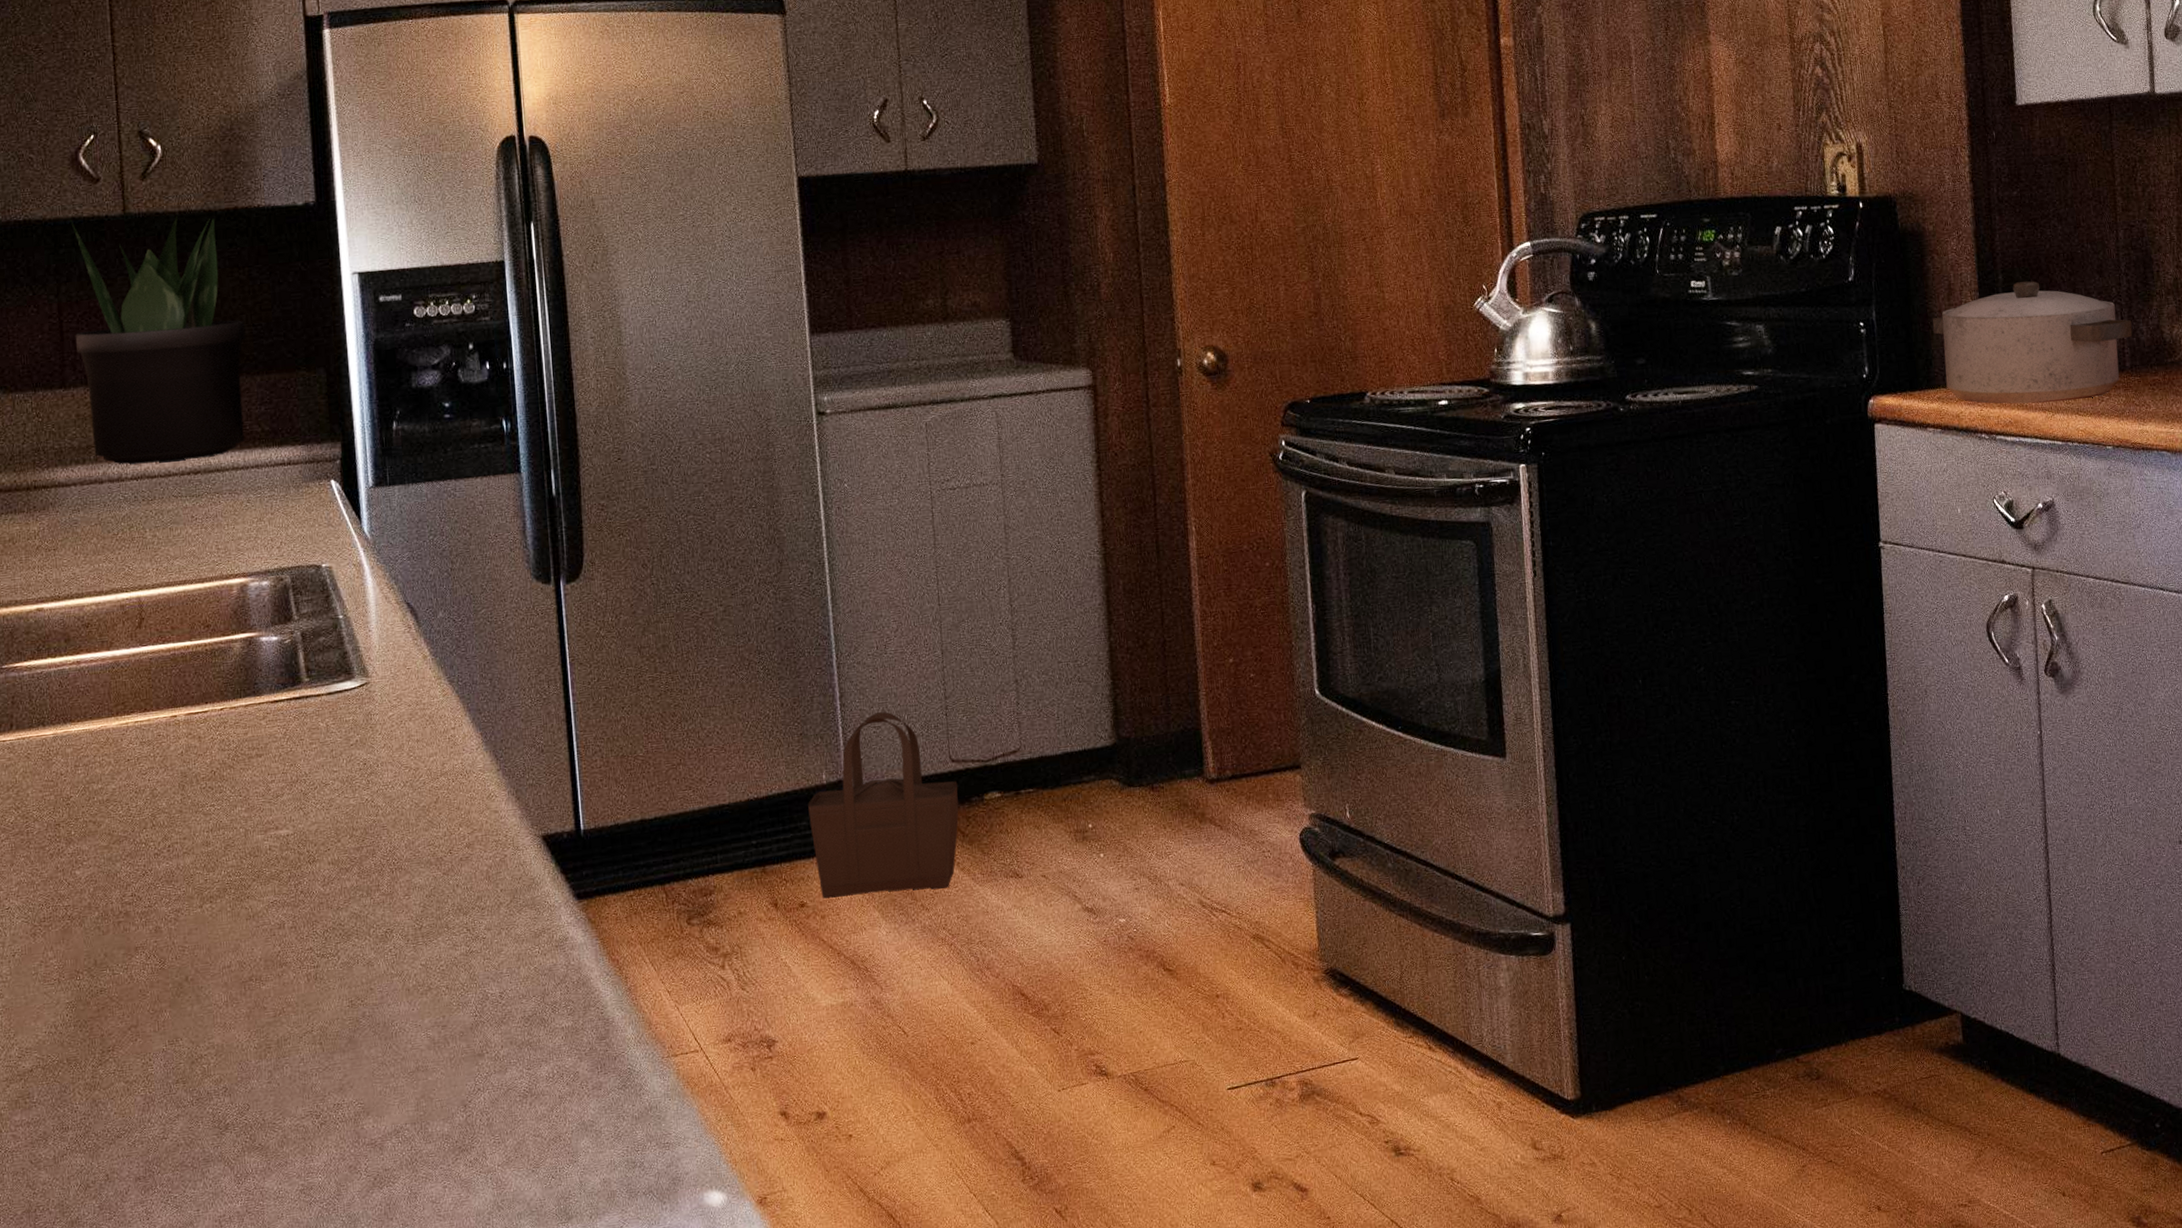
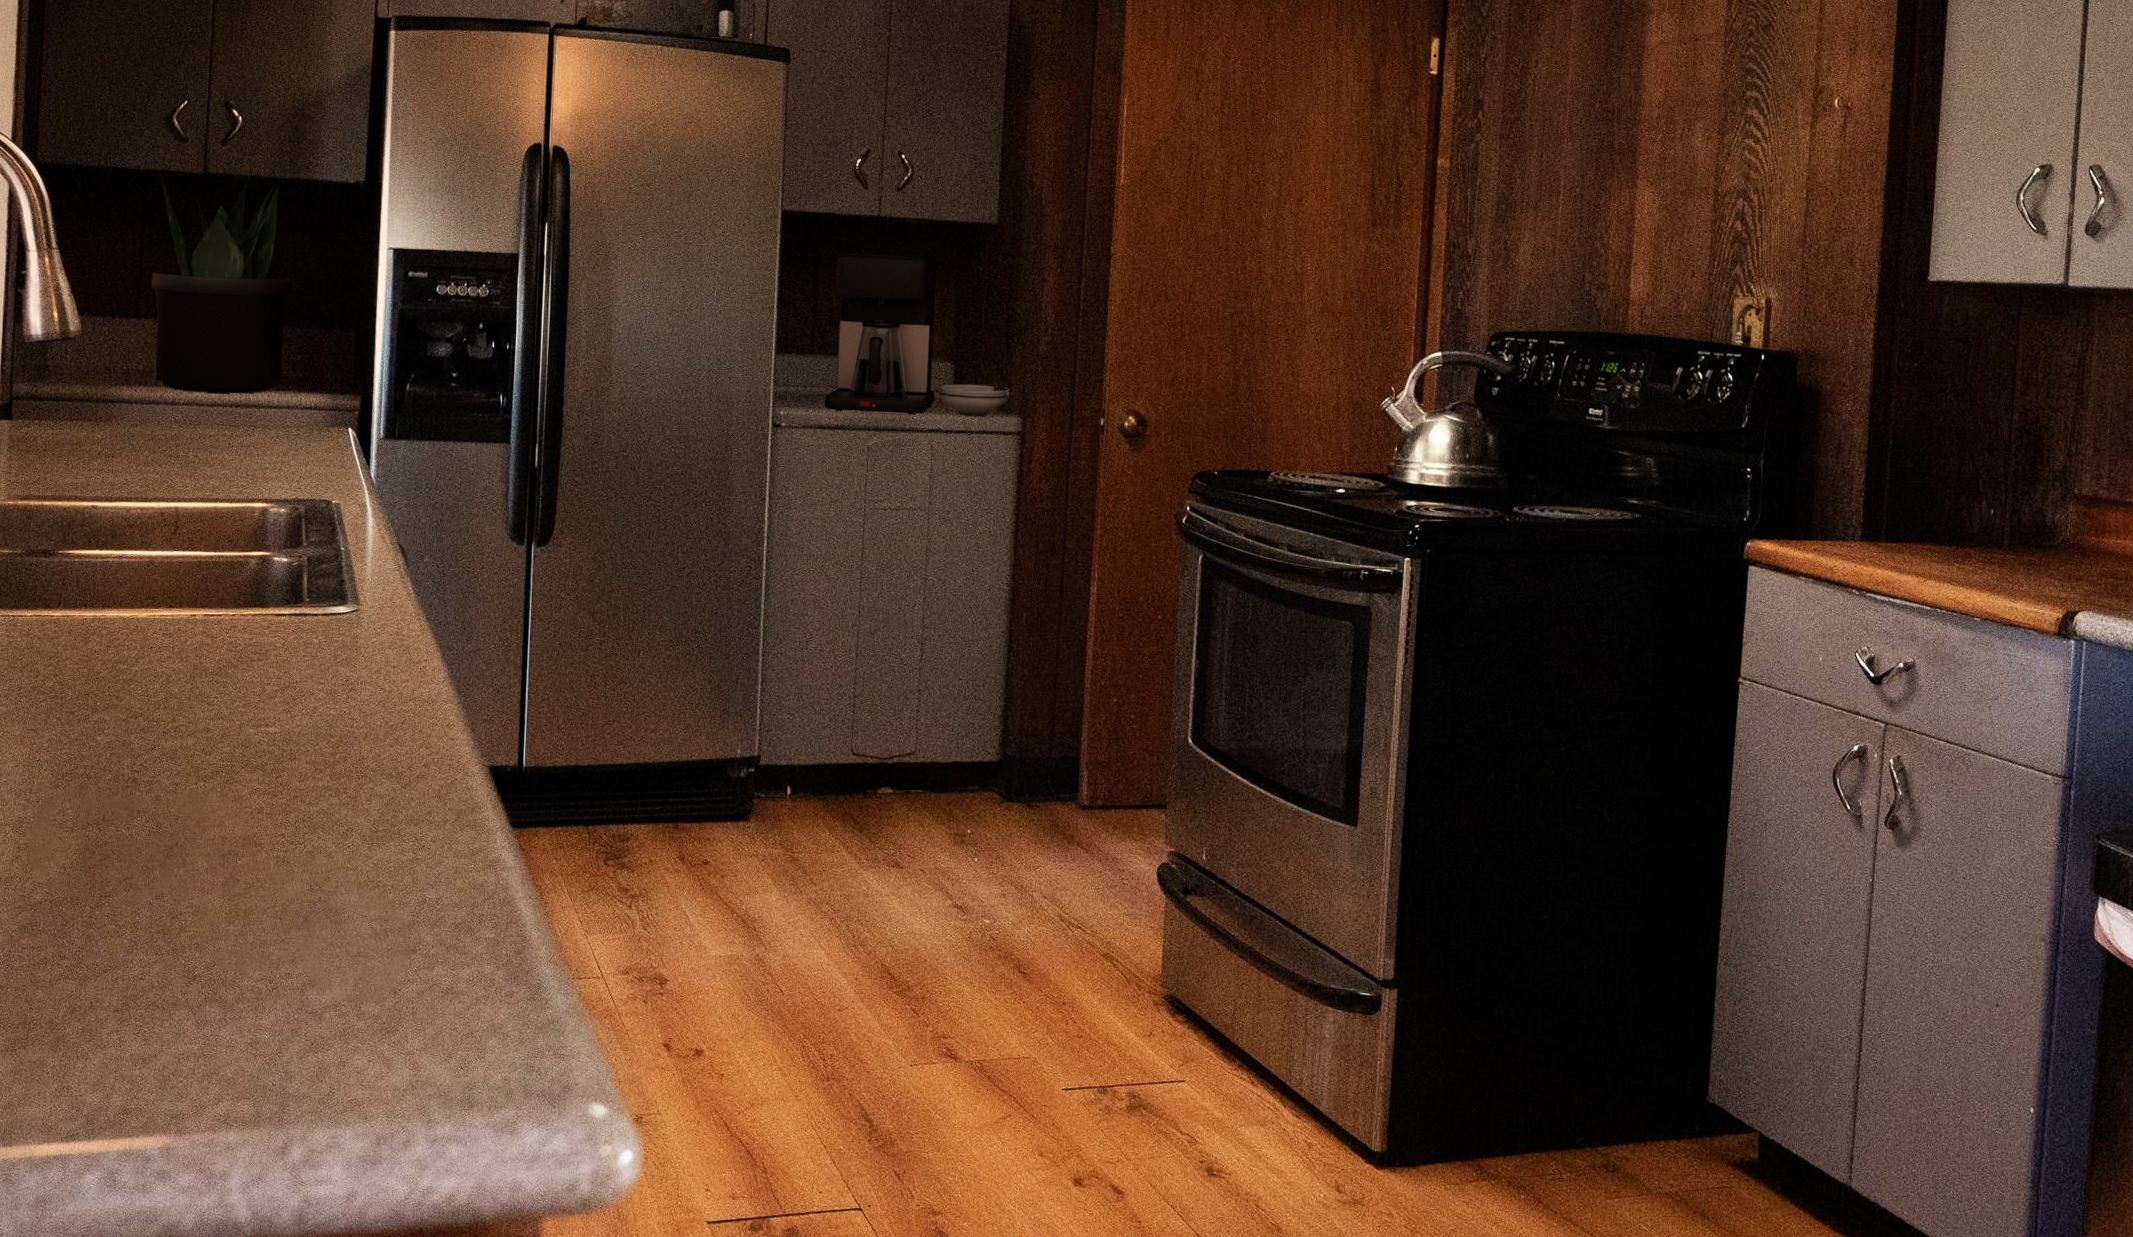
shopping bag: present [808,711,959,898] -> none [721,700,856,867]
coffee maker: none [865,206,993,388] -> present [824,252,937,415]
bowl: none [996,338,1074,375] -> present [939,384,1009,415]
cooking pot: present [1932,281,2133,404] -> none [1818,450,2015,570]

